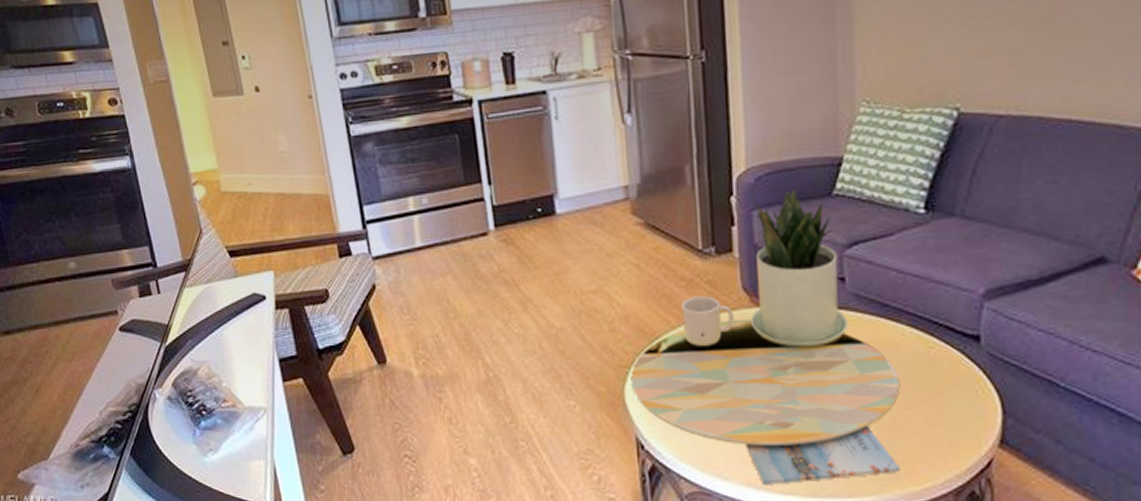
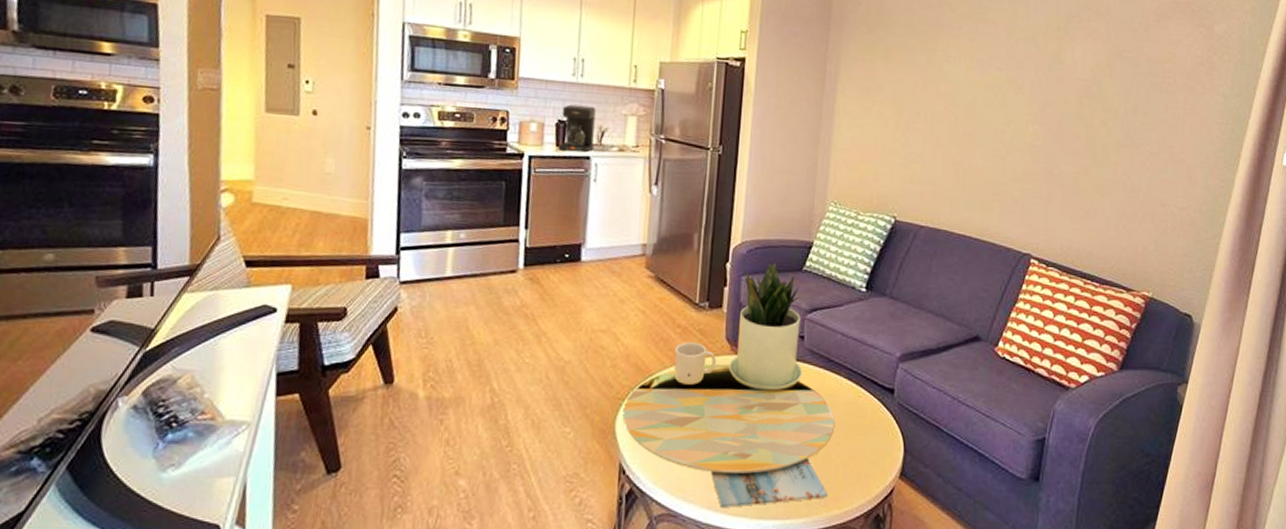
coffee maker: none [505,29,549,89] -> present [558,104,596,153]

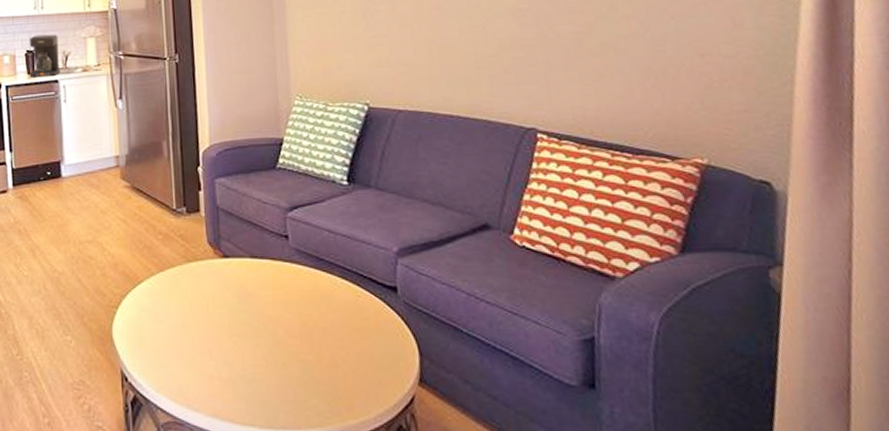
decorative tray: present [622,364,835,474] -> none [117,268,336,381]
mug: present [674,342,716,385] -> none [158,248,201,290]
magazine: present [710,458,827,508] -> none [211,363,339,416]
planter: present [728,263,803,391] -> none [214,163,293,294]

